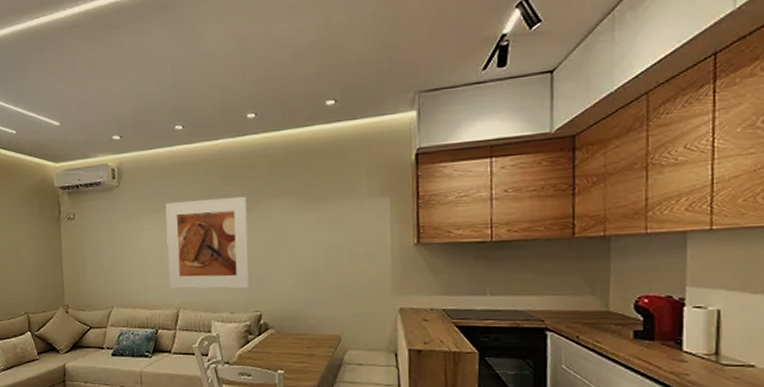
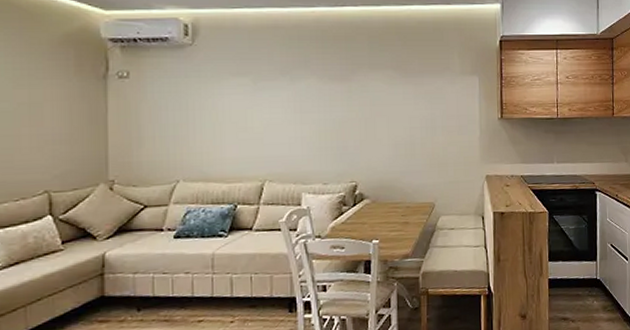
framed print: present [165,196,250,289] -> none [251,66,346,160]

